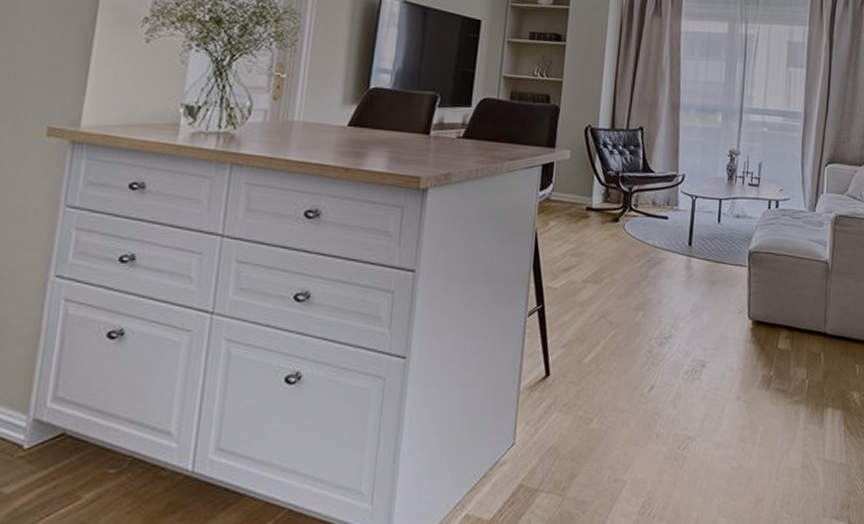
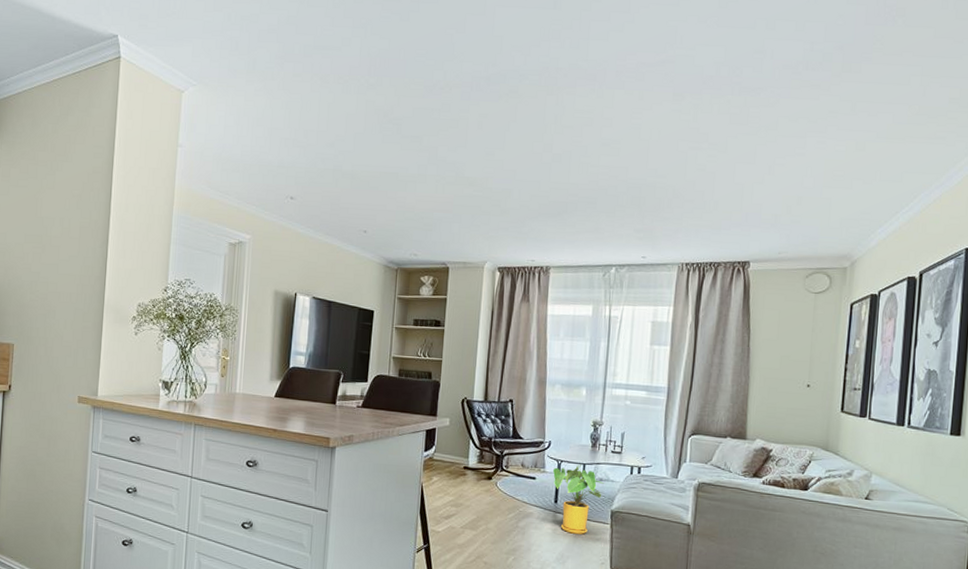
house plant: none [687,200,743,280] -> present [553,464,605,534]

